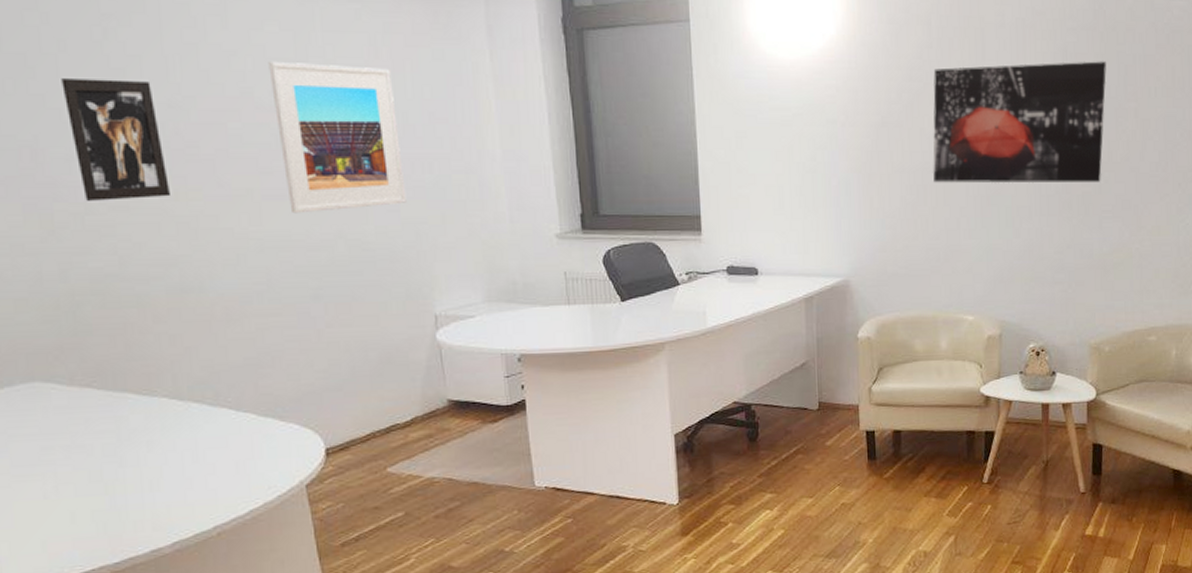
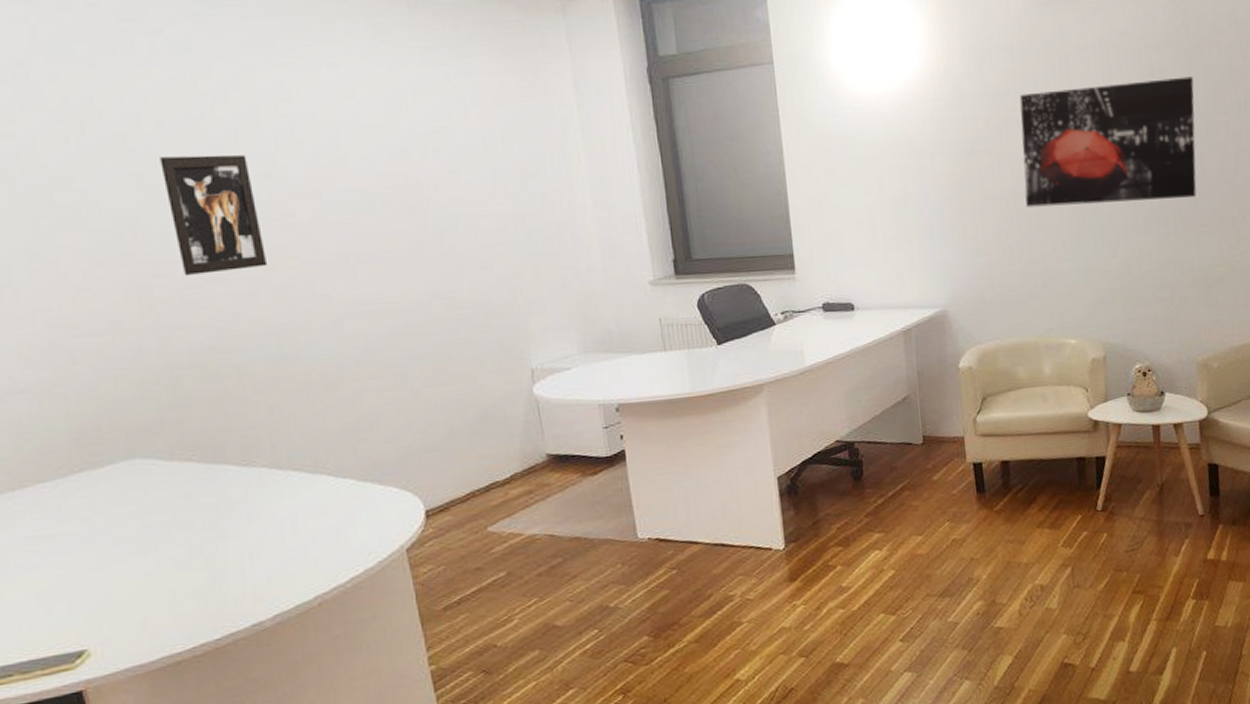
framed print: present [268,61,407,214] -> none [361,127,500,276]

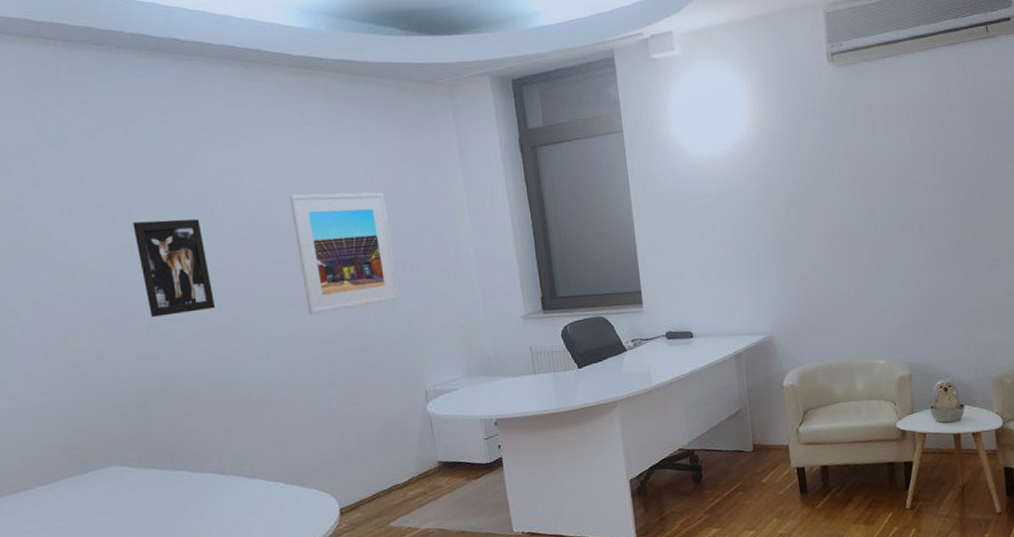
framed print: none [361,127,500,276] -> present [289,192,400,315]
wall art: present [1019,76,1197,208] -> none [832,132,989,248]

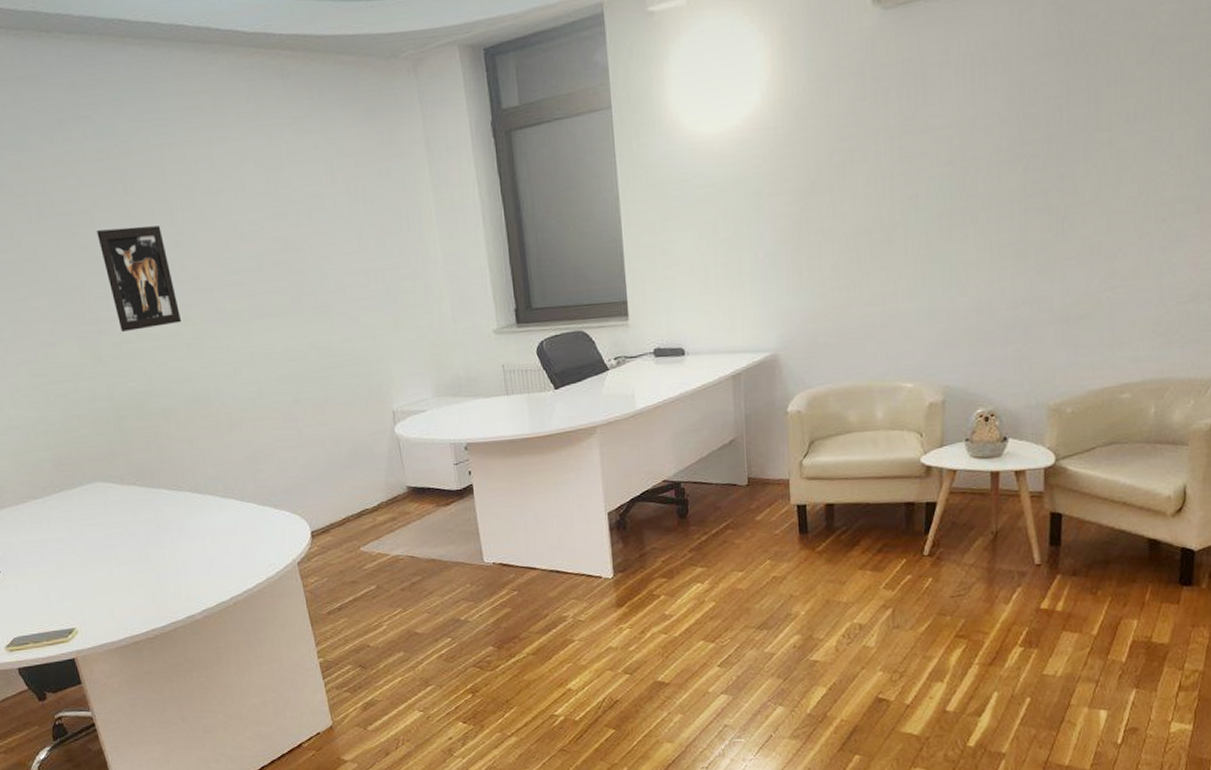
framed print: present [289,192,400,315] -> none [247,190,365,329]

